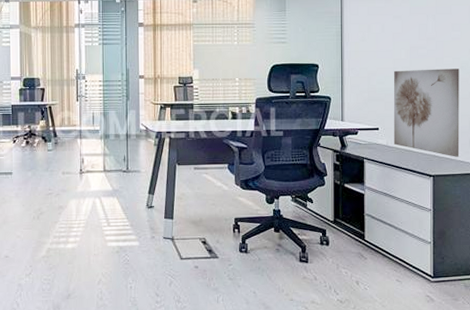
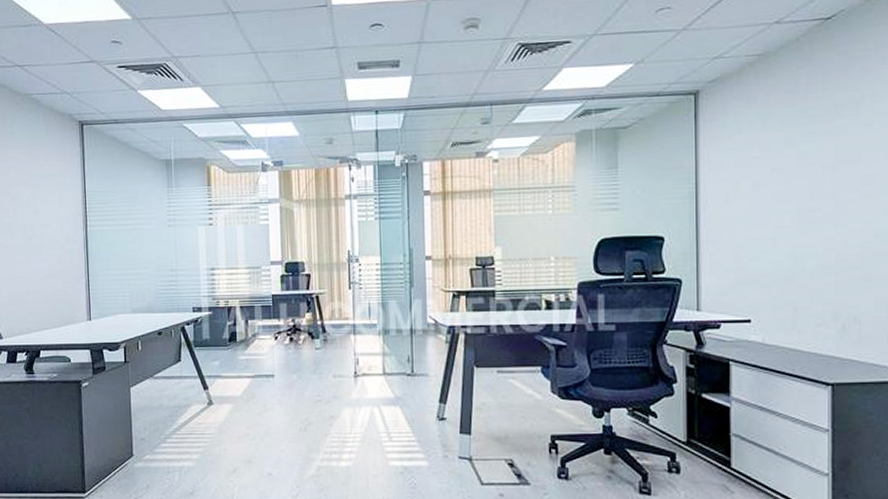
wall art: present [393,68,459,157] -> none [772,237,872,359]

